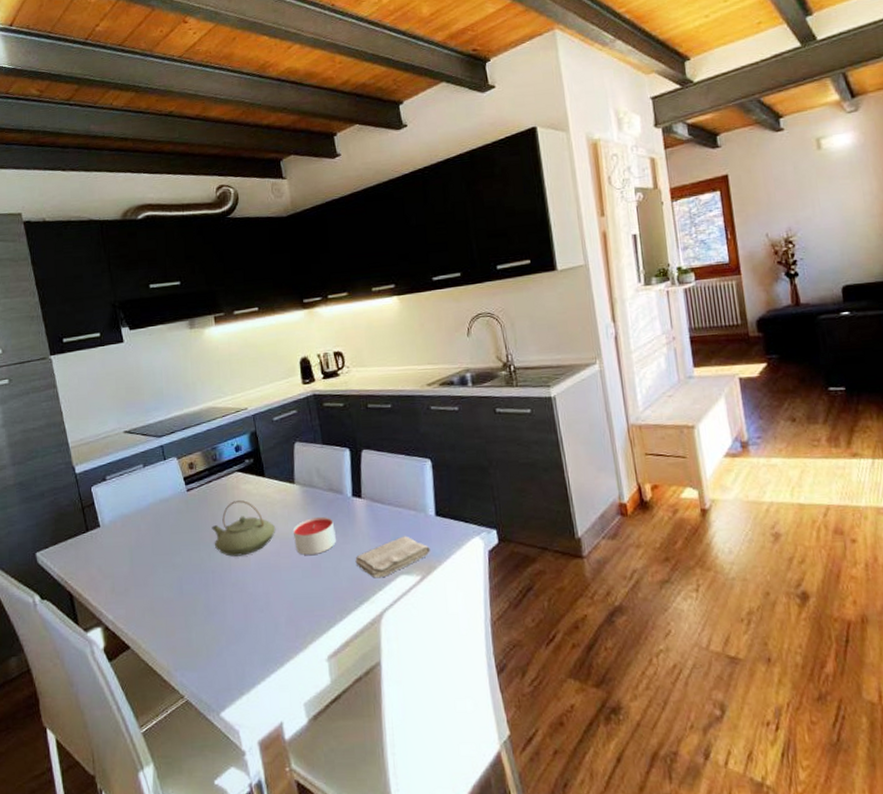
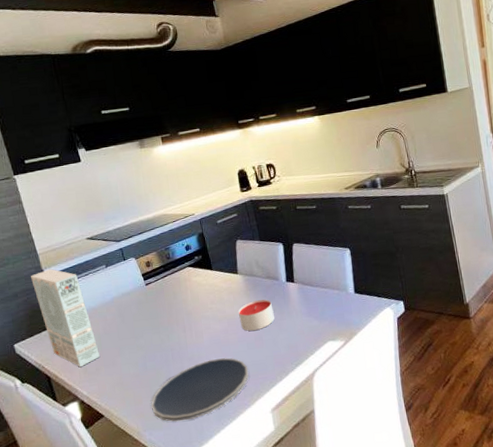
cereal box: none [60,466,131,586] -> present [31,269,101,368]
plate: none [185,586,303,663] -> present [151,357,249,422]
teapot: present [212,500,276,557] -> none [169,290,224,337]
washcloth: present [355,536,430,579] -> none [291,310,351,346]

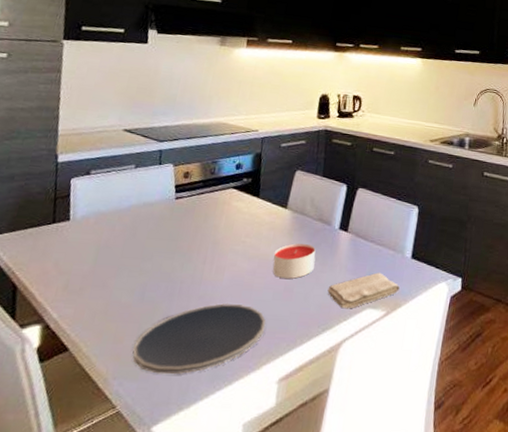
cereal box: present [31,269,101,368] -> none [32,155,97,282]
washcloth: none [291,310,351,346] -> present [327,272,400,309]

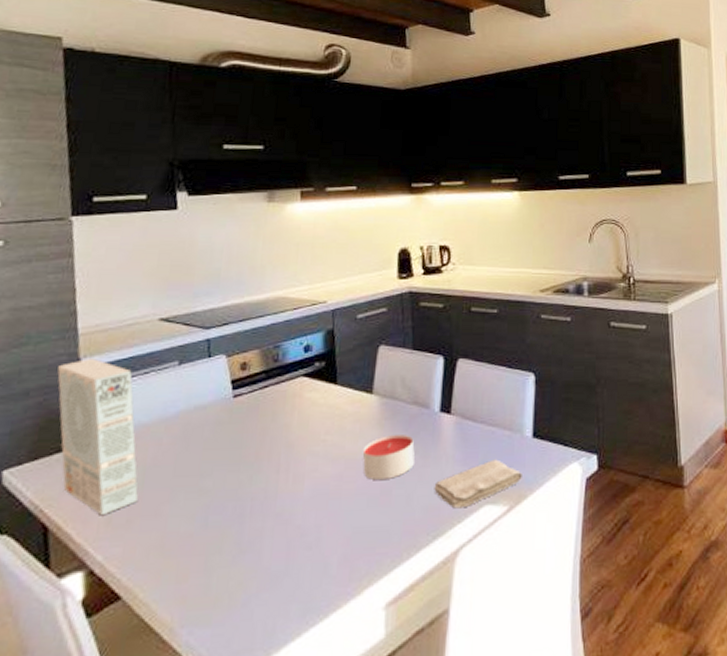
cereal box: none [32,155,97,282] -> present [57,359,139,516]
plate: present [132,303,266,375] -> none [201,517,363,615]

